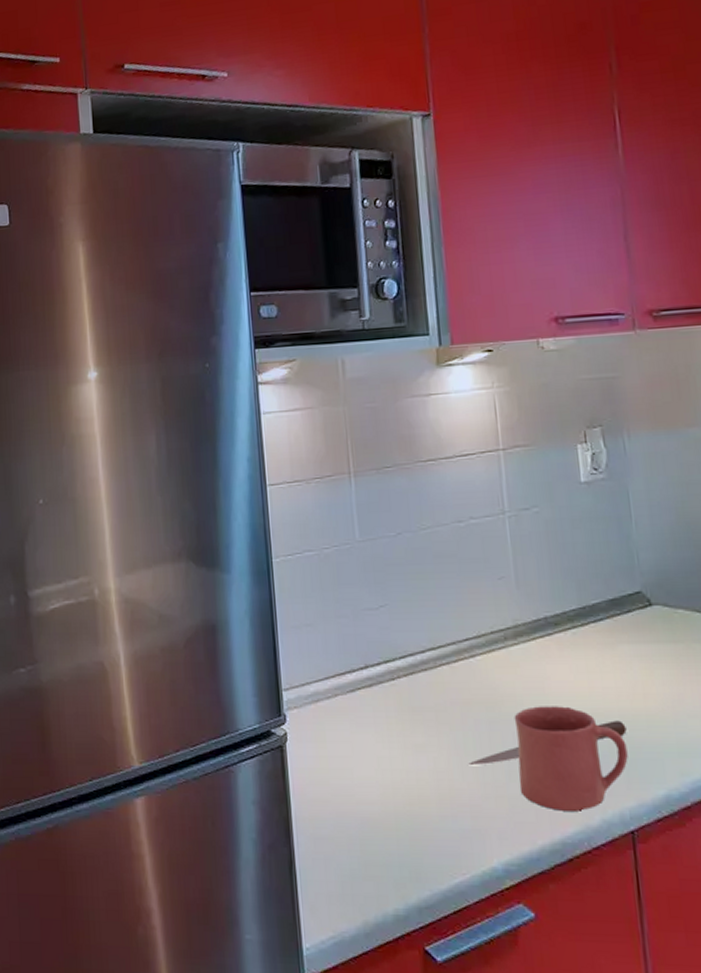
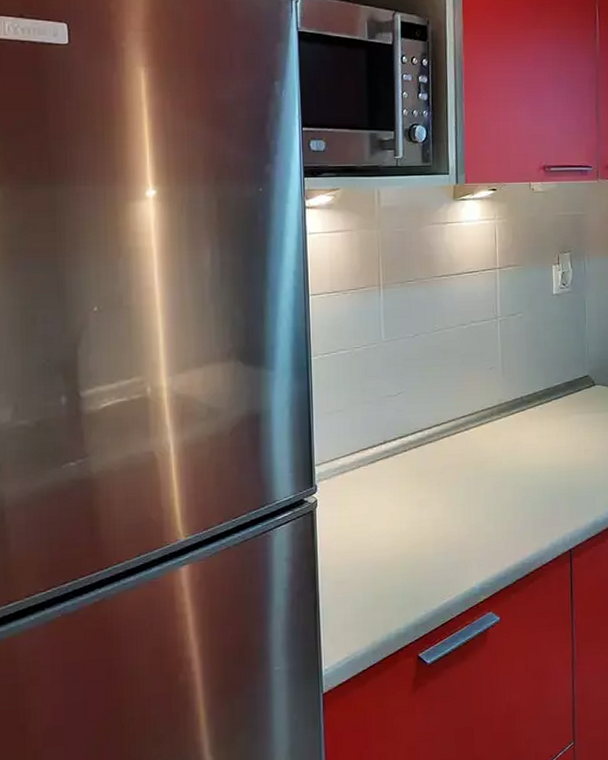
kitchen knife: present [468,720,627,765] -> none [459,470,572,512]
mug: present [514,706,628,811] -> none [494,463,571,540]

